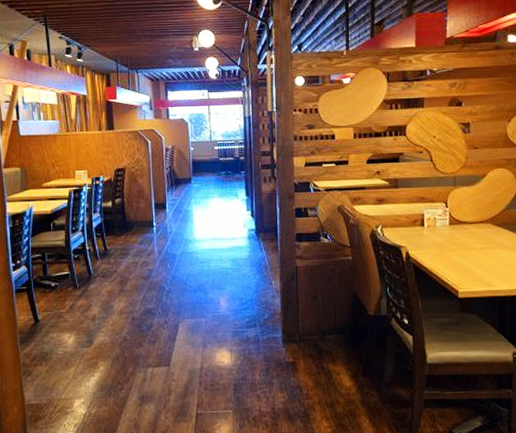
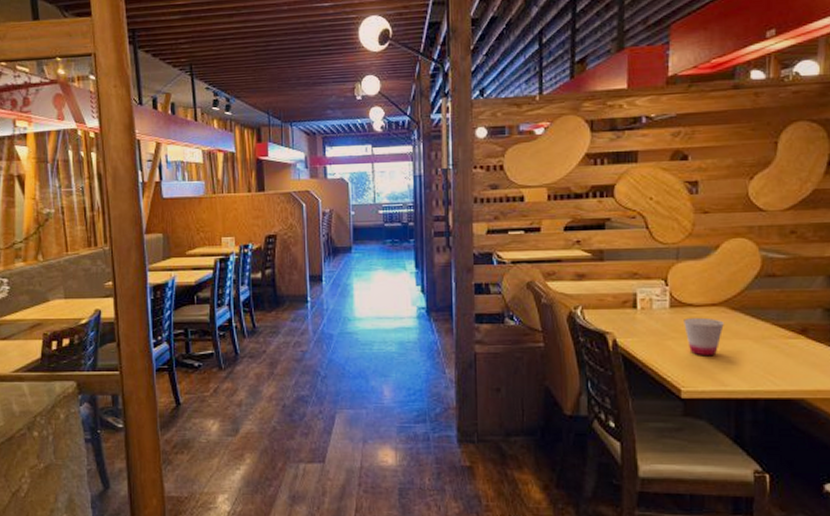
cup: none [460,232,490,264] -> present [684,317,724,356]

